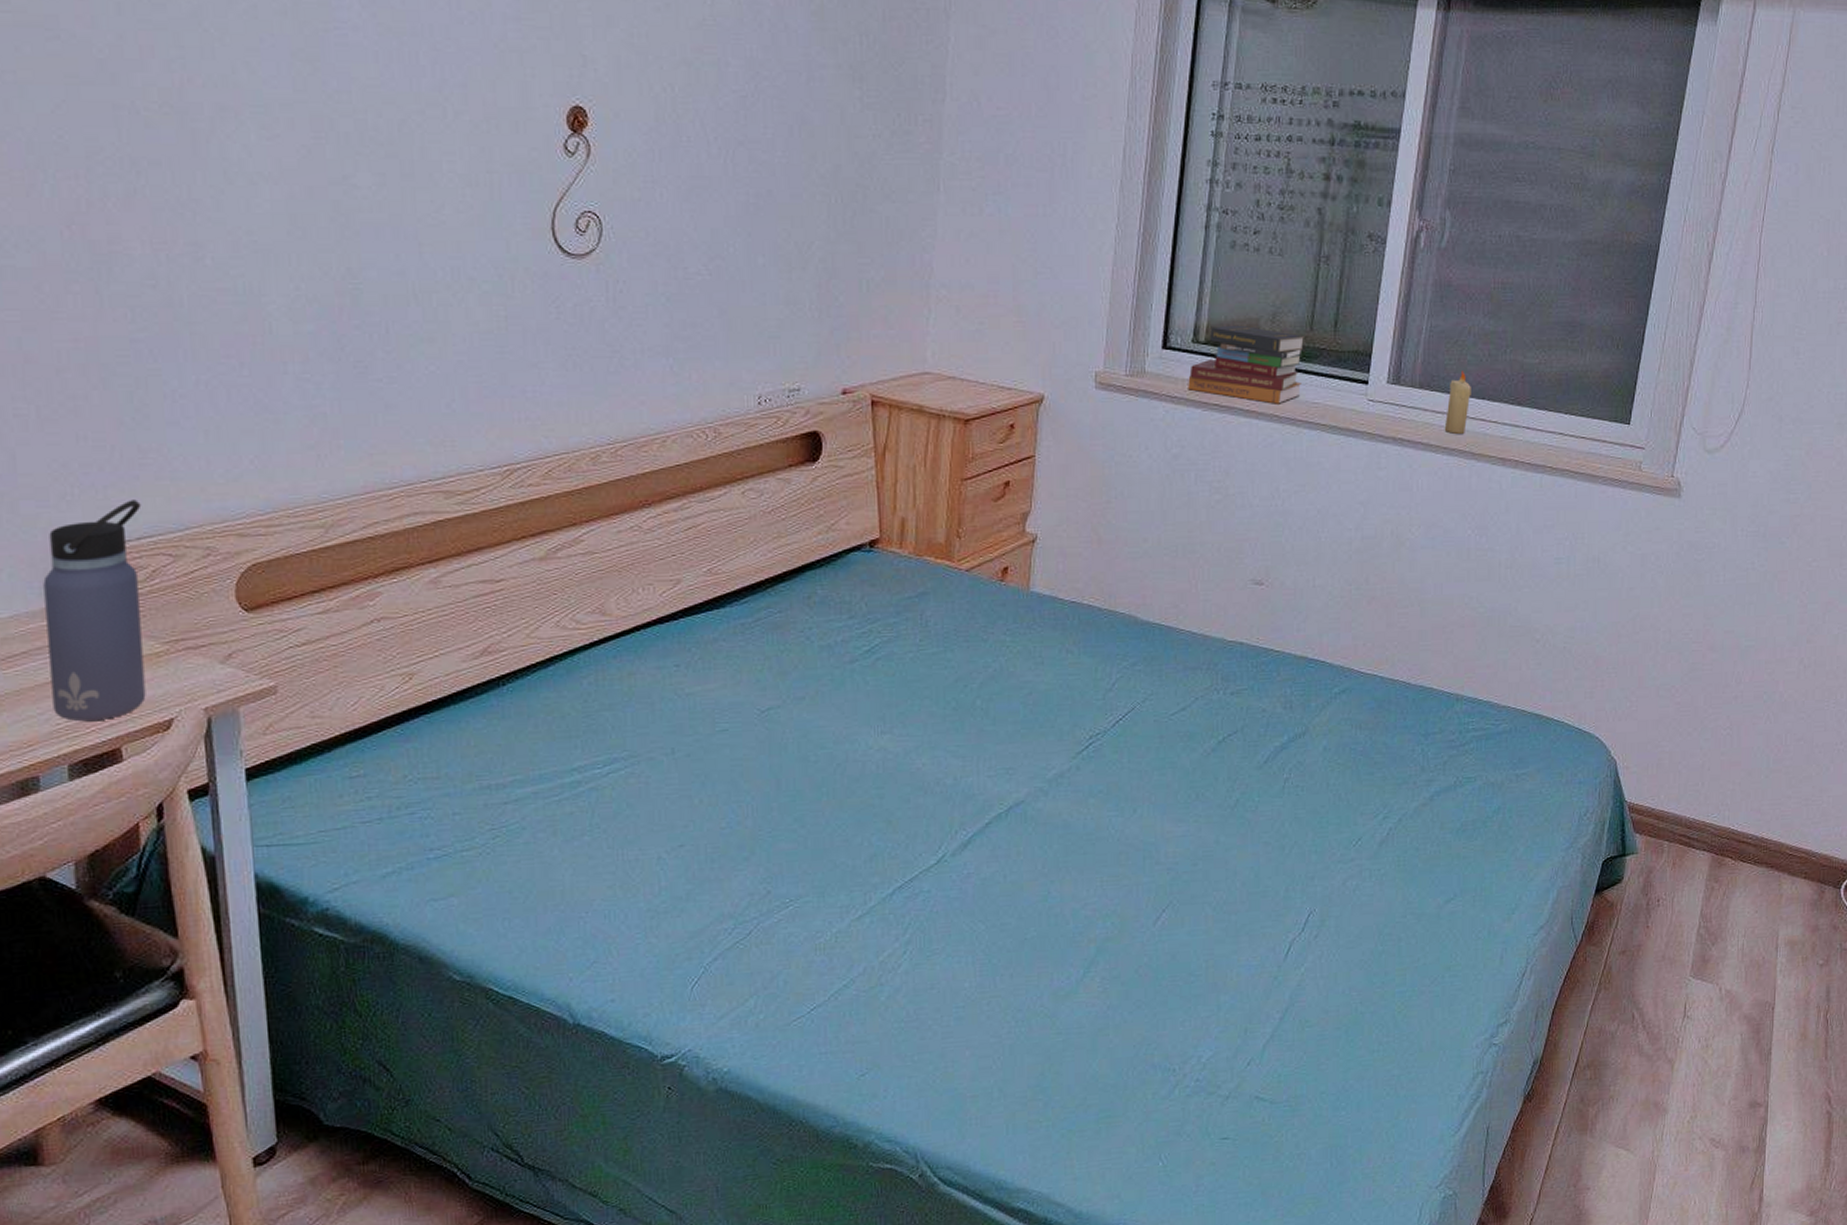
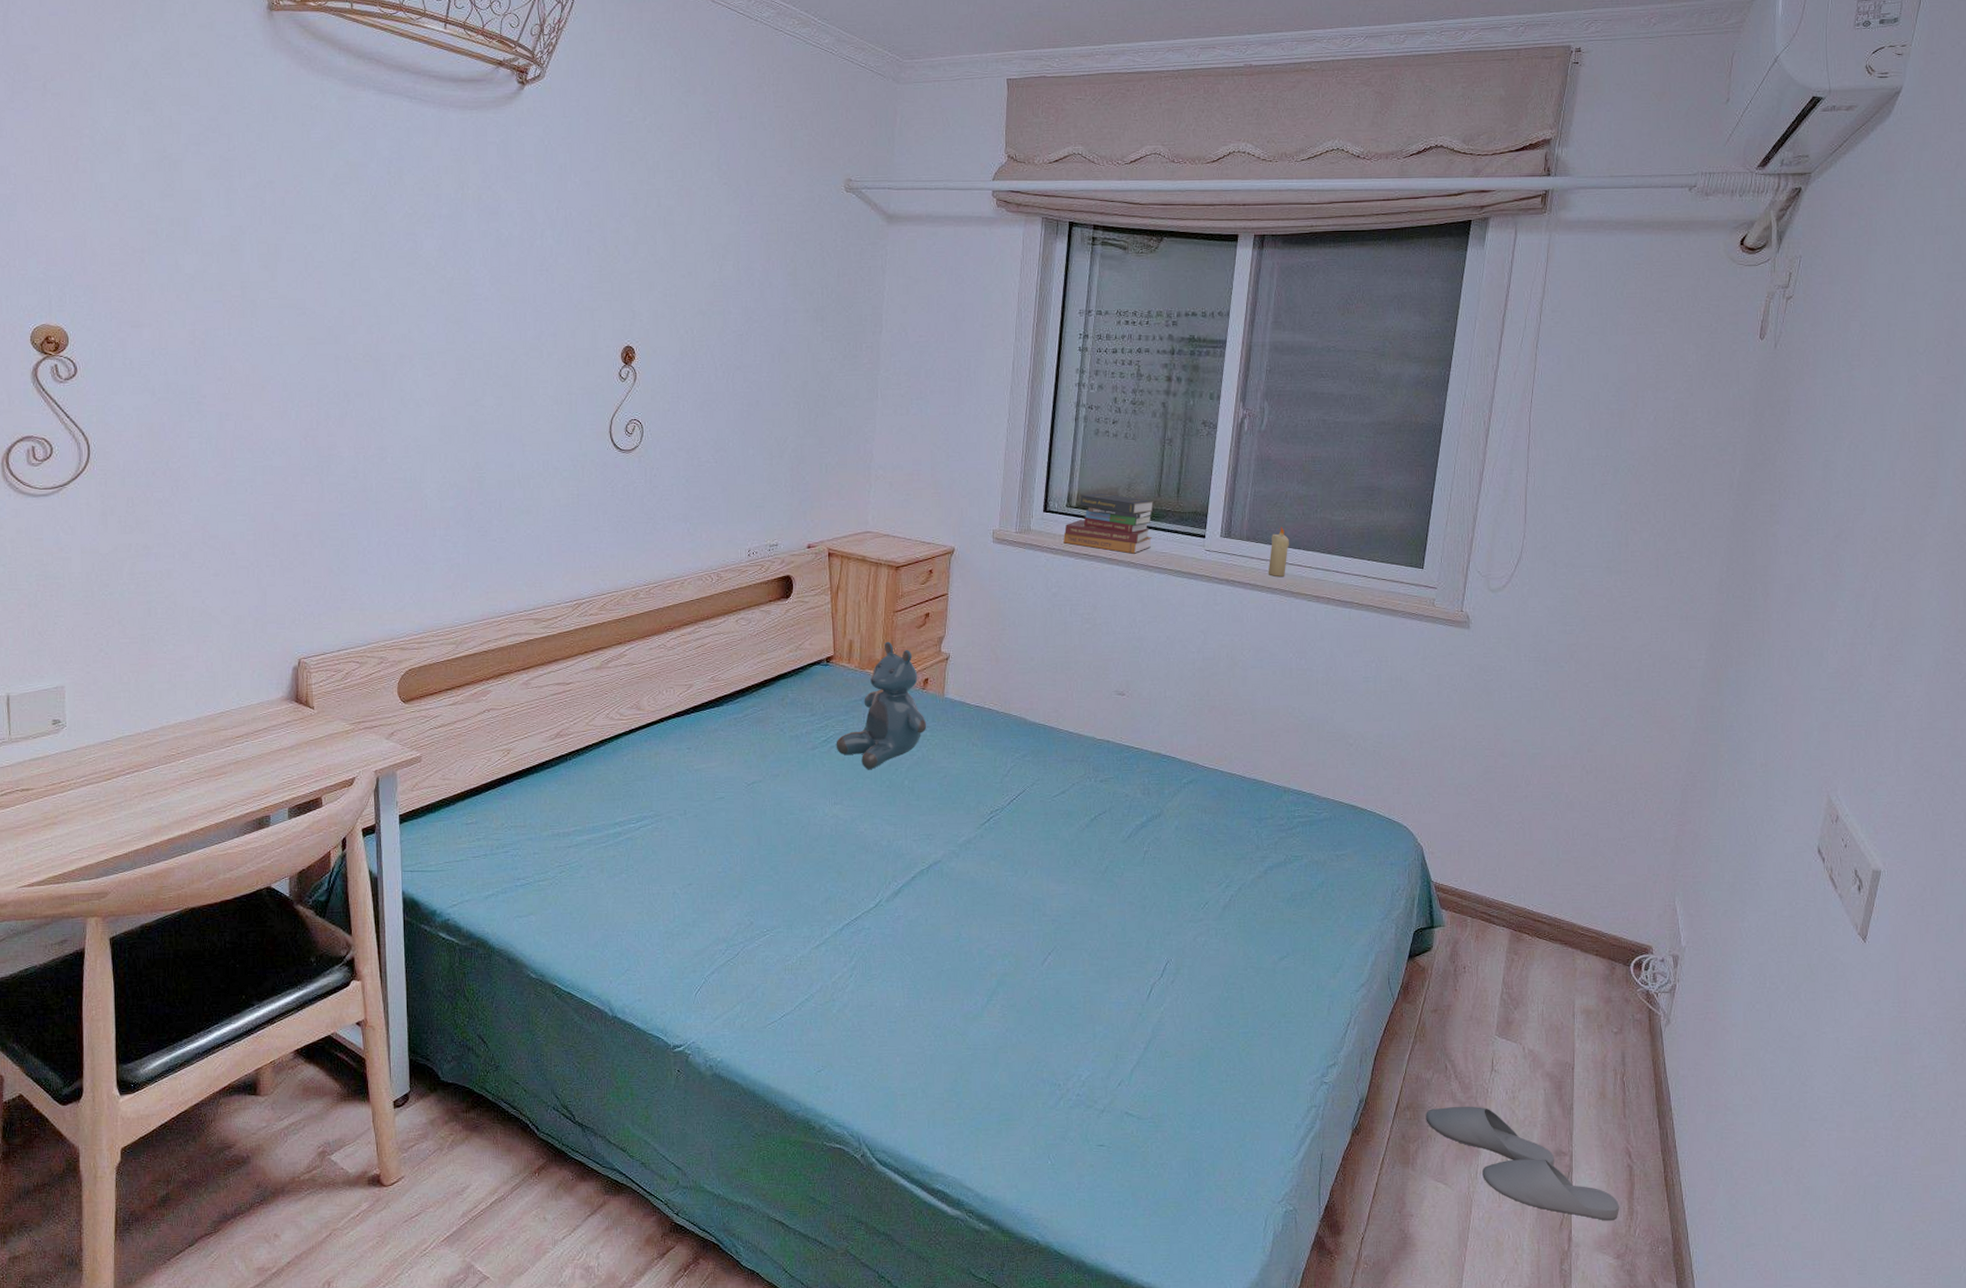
water bottle: present [43,500,146,722] -> none [279,624,341,778]
stuffed animal: none [883,519,1006,687] -> present [836,641,927,769]
slippers: none [1608,1059,1815,1176] -> present [1426,1106,1619,1221]

